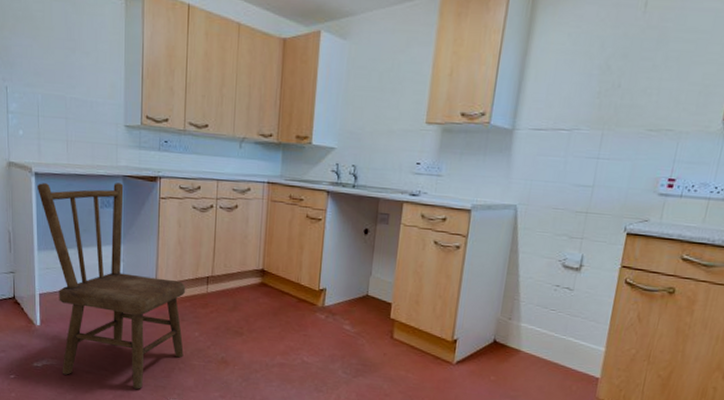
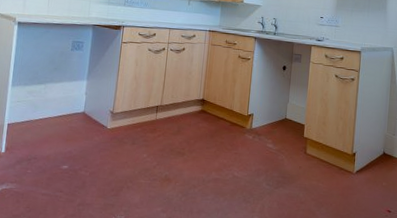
dining chair: present [37,183,186,389] -> none [18,30,139,208]

